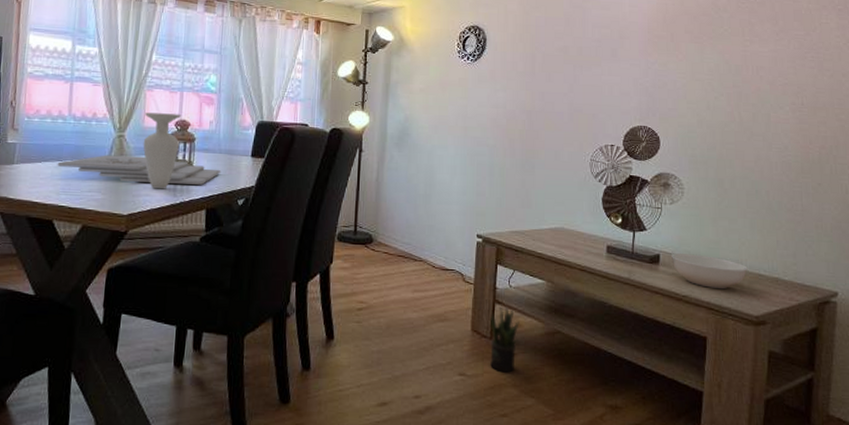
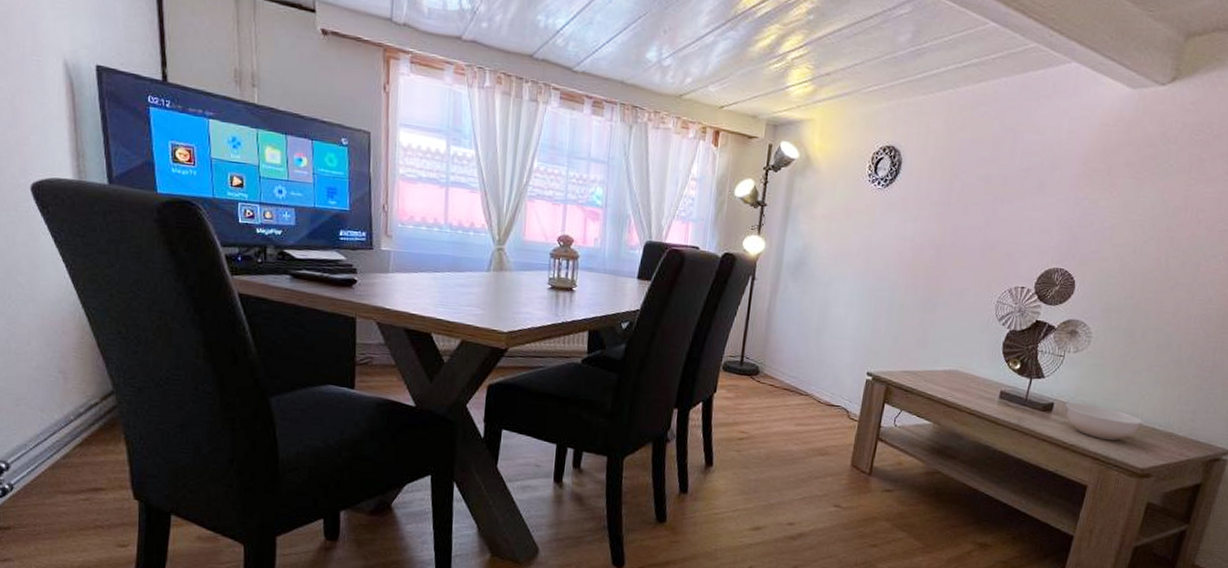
placemat: present [57,155,222,186] -> none [434,268,606,306]
vase: present [143,112,181,189] -> none [523,225,564,308]
potted plant: present [489,307,520,373] -> none [866,445,900,508]

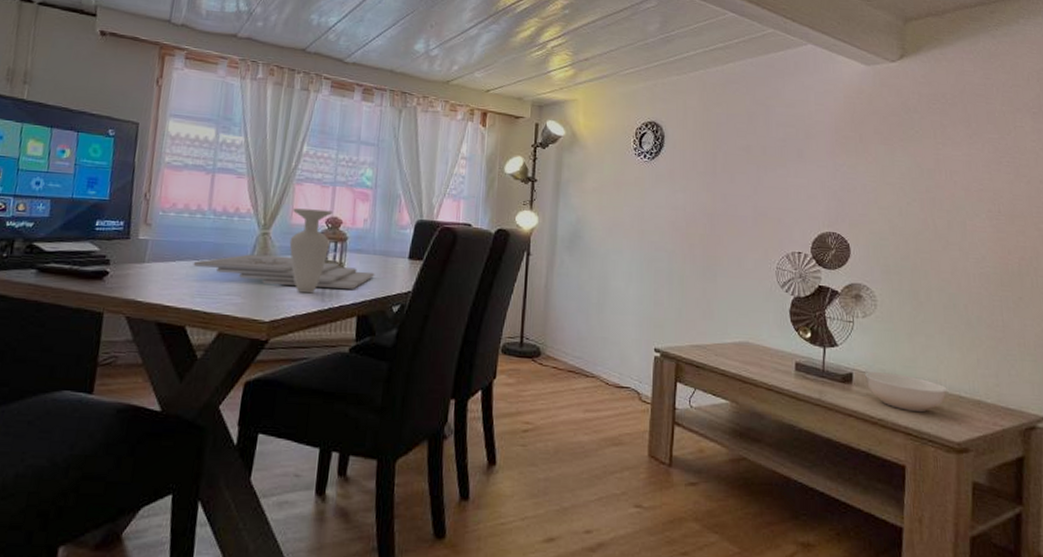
placemat: none [434,268,606,306] -> present [193,254,375,290]
vase: none [523,225,564,308] -> present [289,208,332,294]

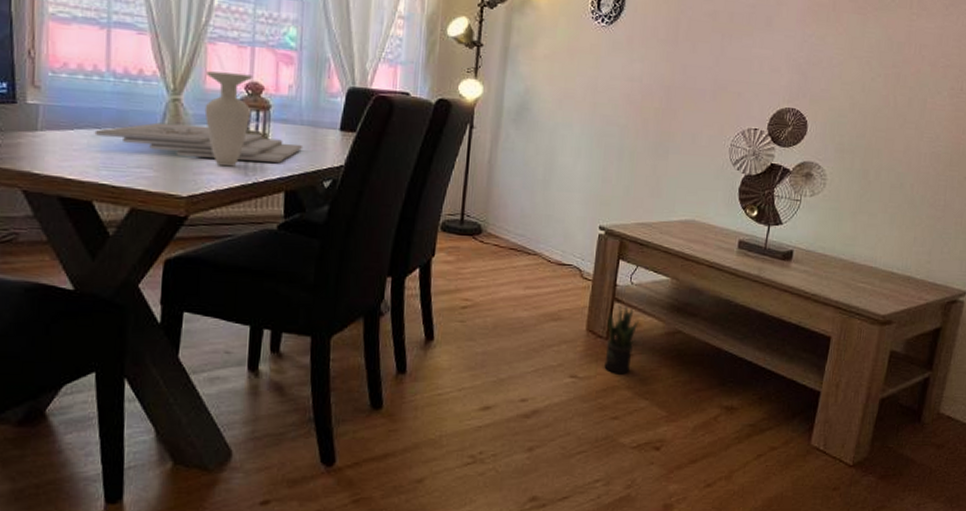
potted plant: none [668,429,701,505] -> present [604,305,639,375]
bowl: present [865,372,947,413] -> none [805,249,881,288]

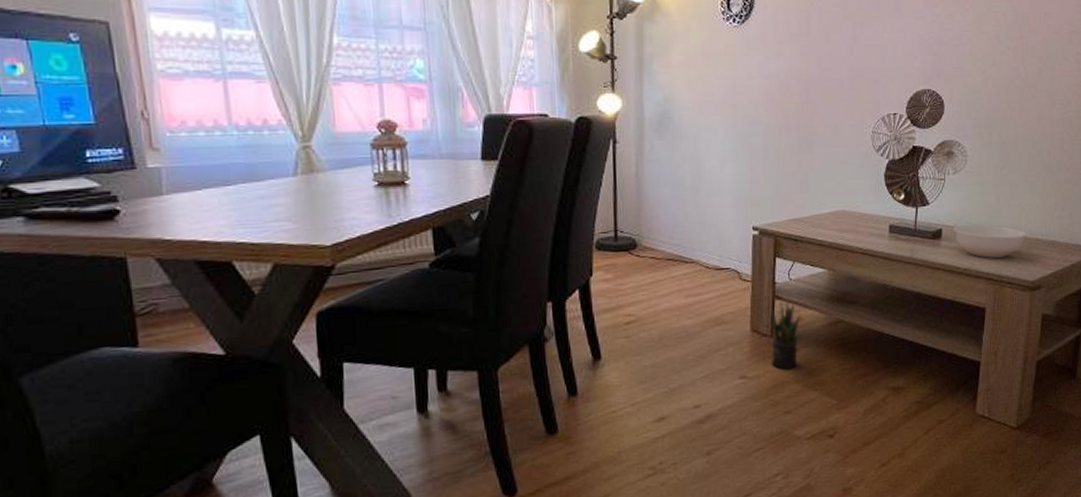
placemat: present [94,122,304,164] -> none [224,171,446,206]
vase: present [204,71,252,167] -> none [335,113,388,210]
bowl: none [805,249,881,288] -> present [954,224,1026,259]

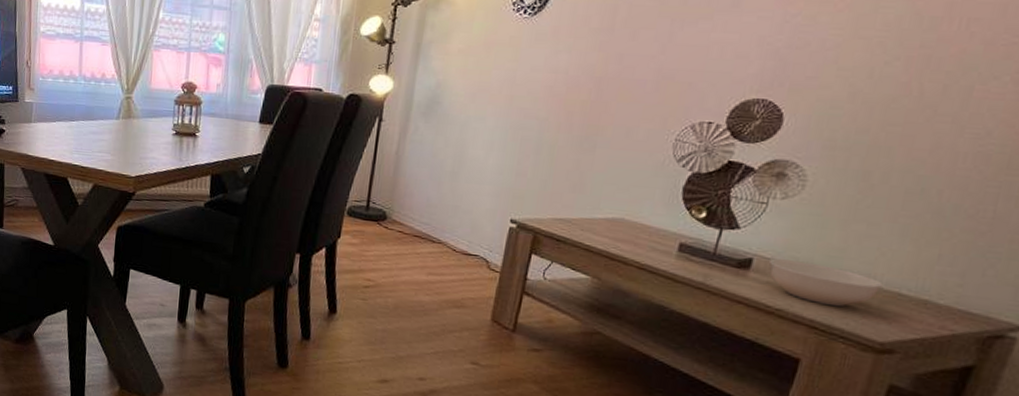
potted plant: present [769,301,801,370] -> none [509,300,551,369]

